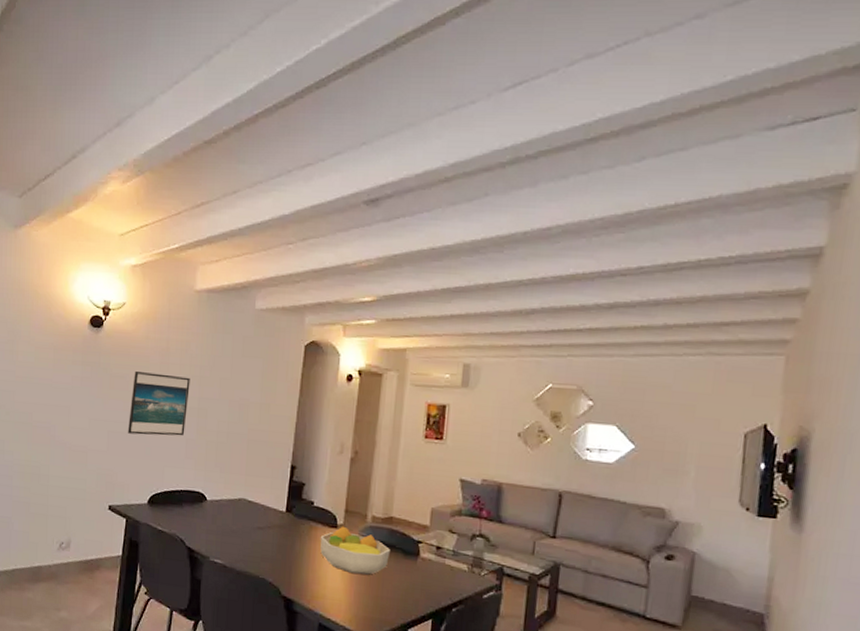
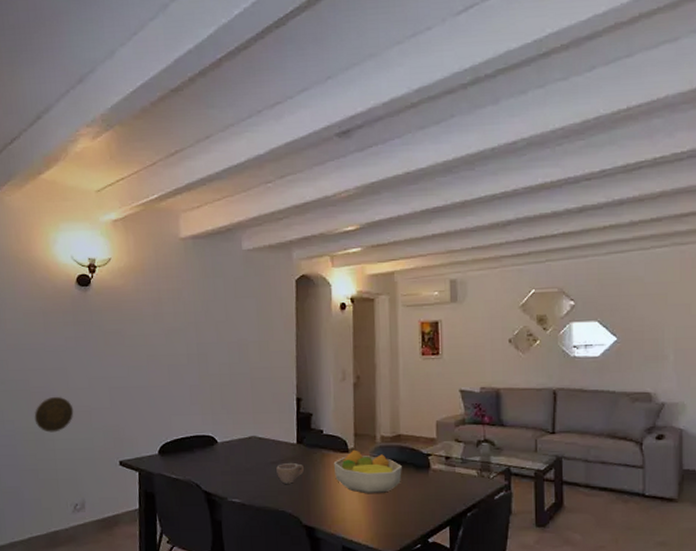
decorative plate: none [33,432,71,469] -> present [34,396,74,433]
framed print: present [128,370,190,436] -> none [128,324,187,388]
cup: none [262,530,291,552] -> present [276,462,305,484]

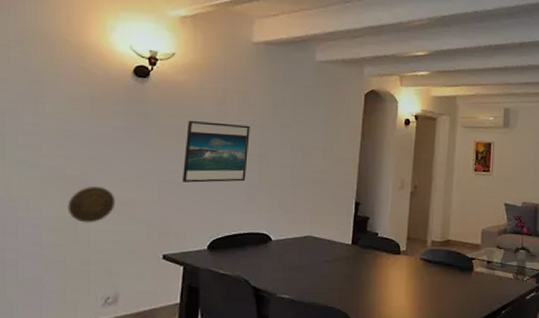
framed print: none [128,324,187,388] -> present [183,120,250,183]
cup: present [276,462,305,484] -> none [329,261,357,282]
fruit bowl: present [333,449,402,494] -> none [385,252,448,293]

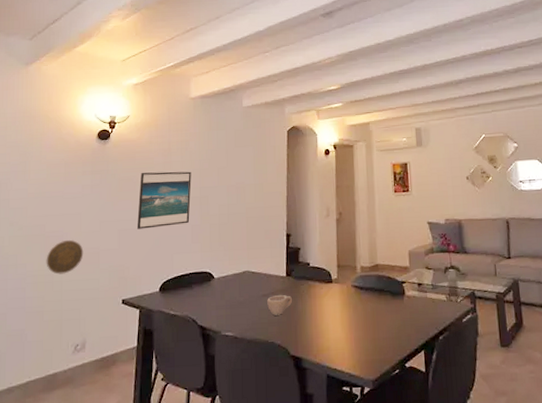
cup: none [329,261,357,282] -> present [267,294,293,316]

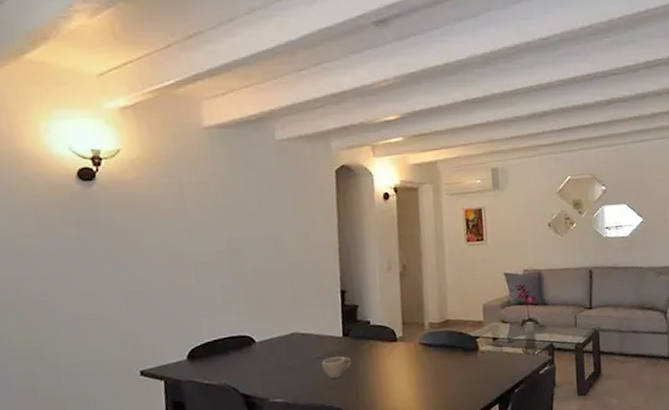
decorative plate: present [46,239,84,275] -> none [29,304,81,347]
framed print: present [137,171,192,229] -> none [145,220,218,290]

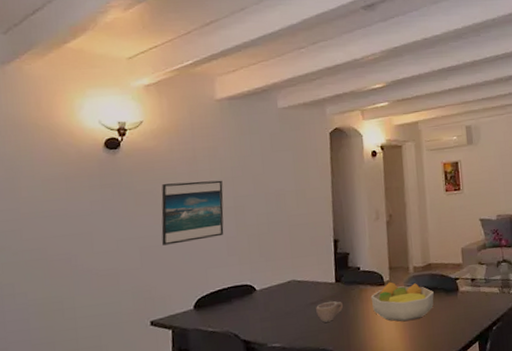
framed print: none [145,220,218,290] -> present [161,180,224,246]
fruit bowl: none [382,338,451,381] -> present [370,282,434,322]

